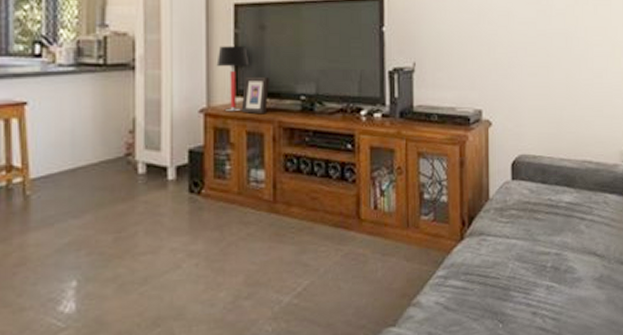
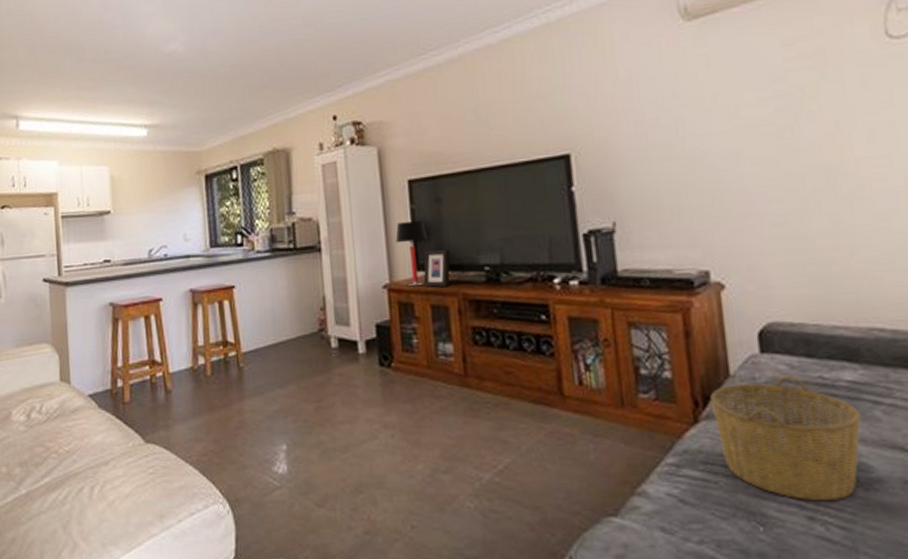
basket: none [474,197,572,300] -> present [710,375,861,502]

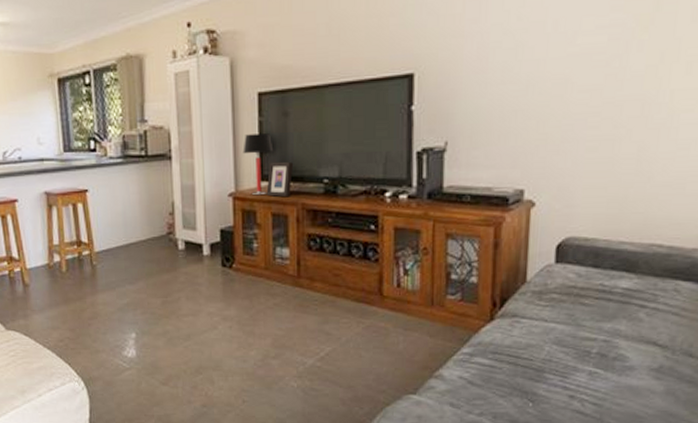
basket: present [710,375,861,502] -> none [506,282,628,384]

